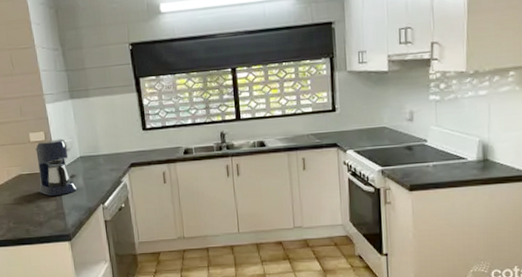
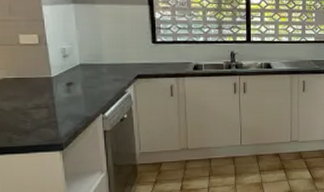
coffee maker: present [35,139,78,197] -> none [26,44,74,104]

